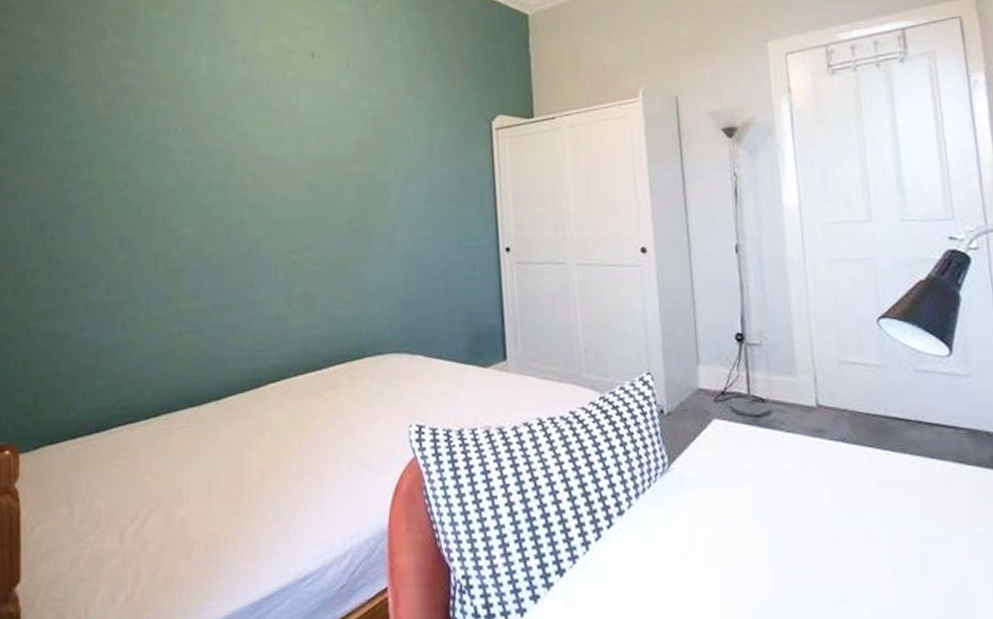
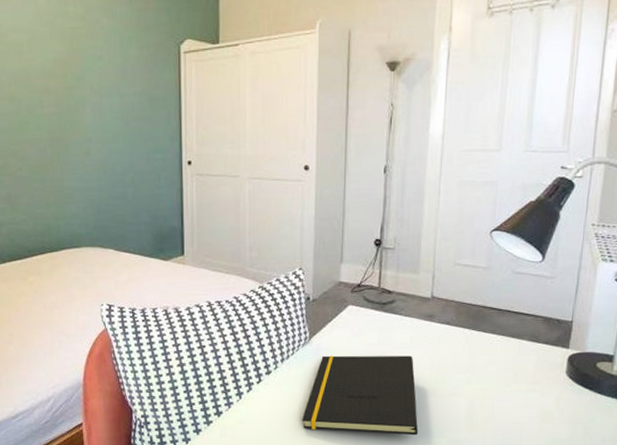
notepad: none [670,486,829,602] -> present [302,355,419,436]

